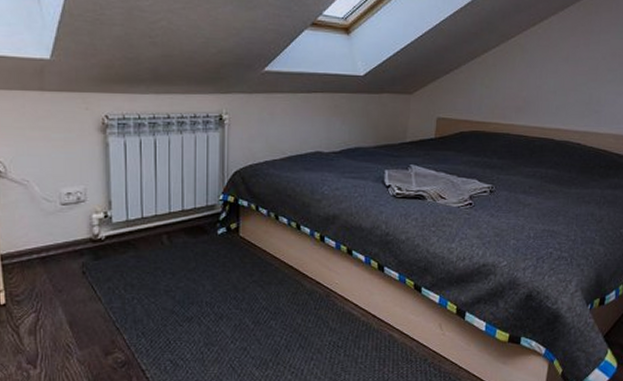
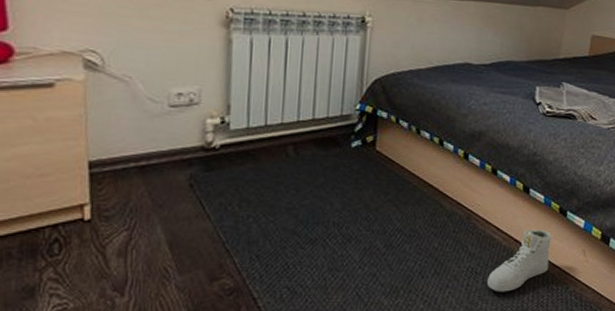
sneaker: none [349,305,408,364] -> present [487,230,552,292]

